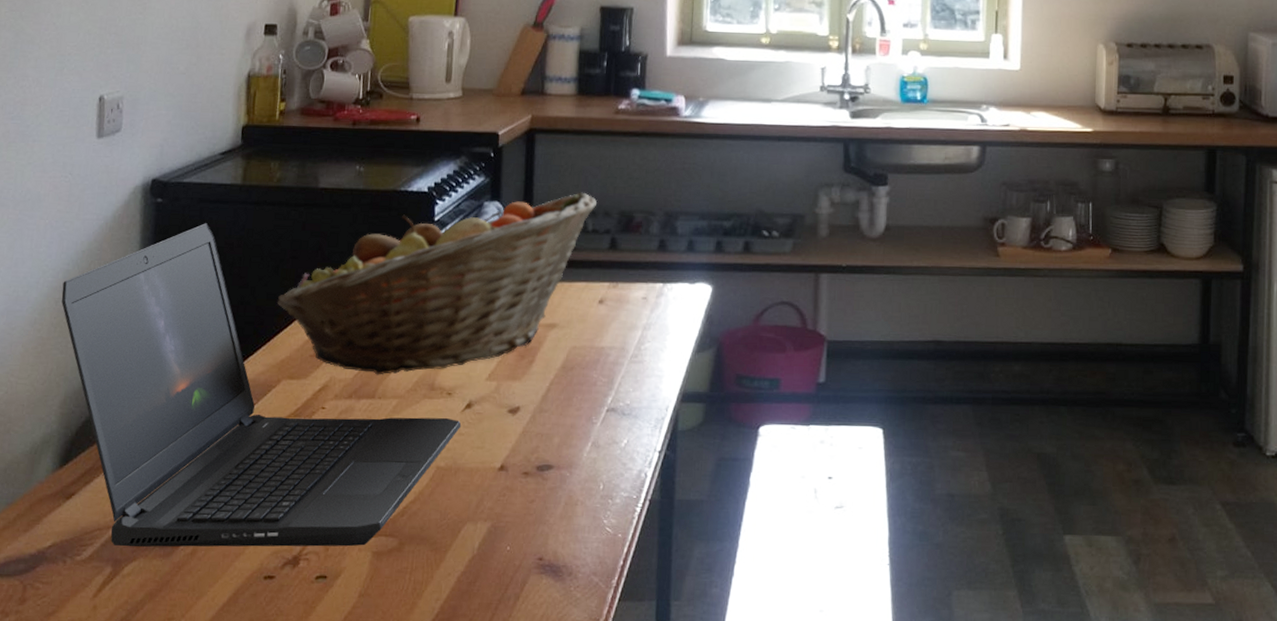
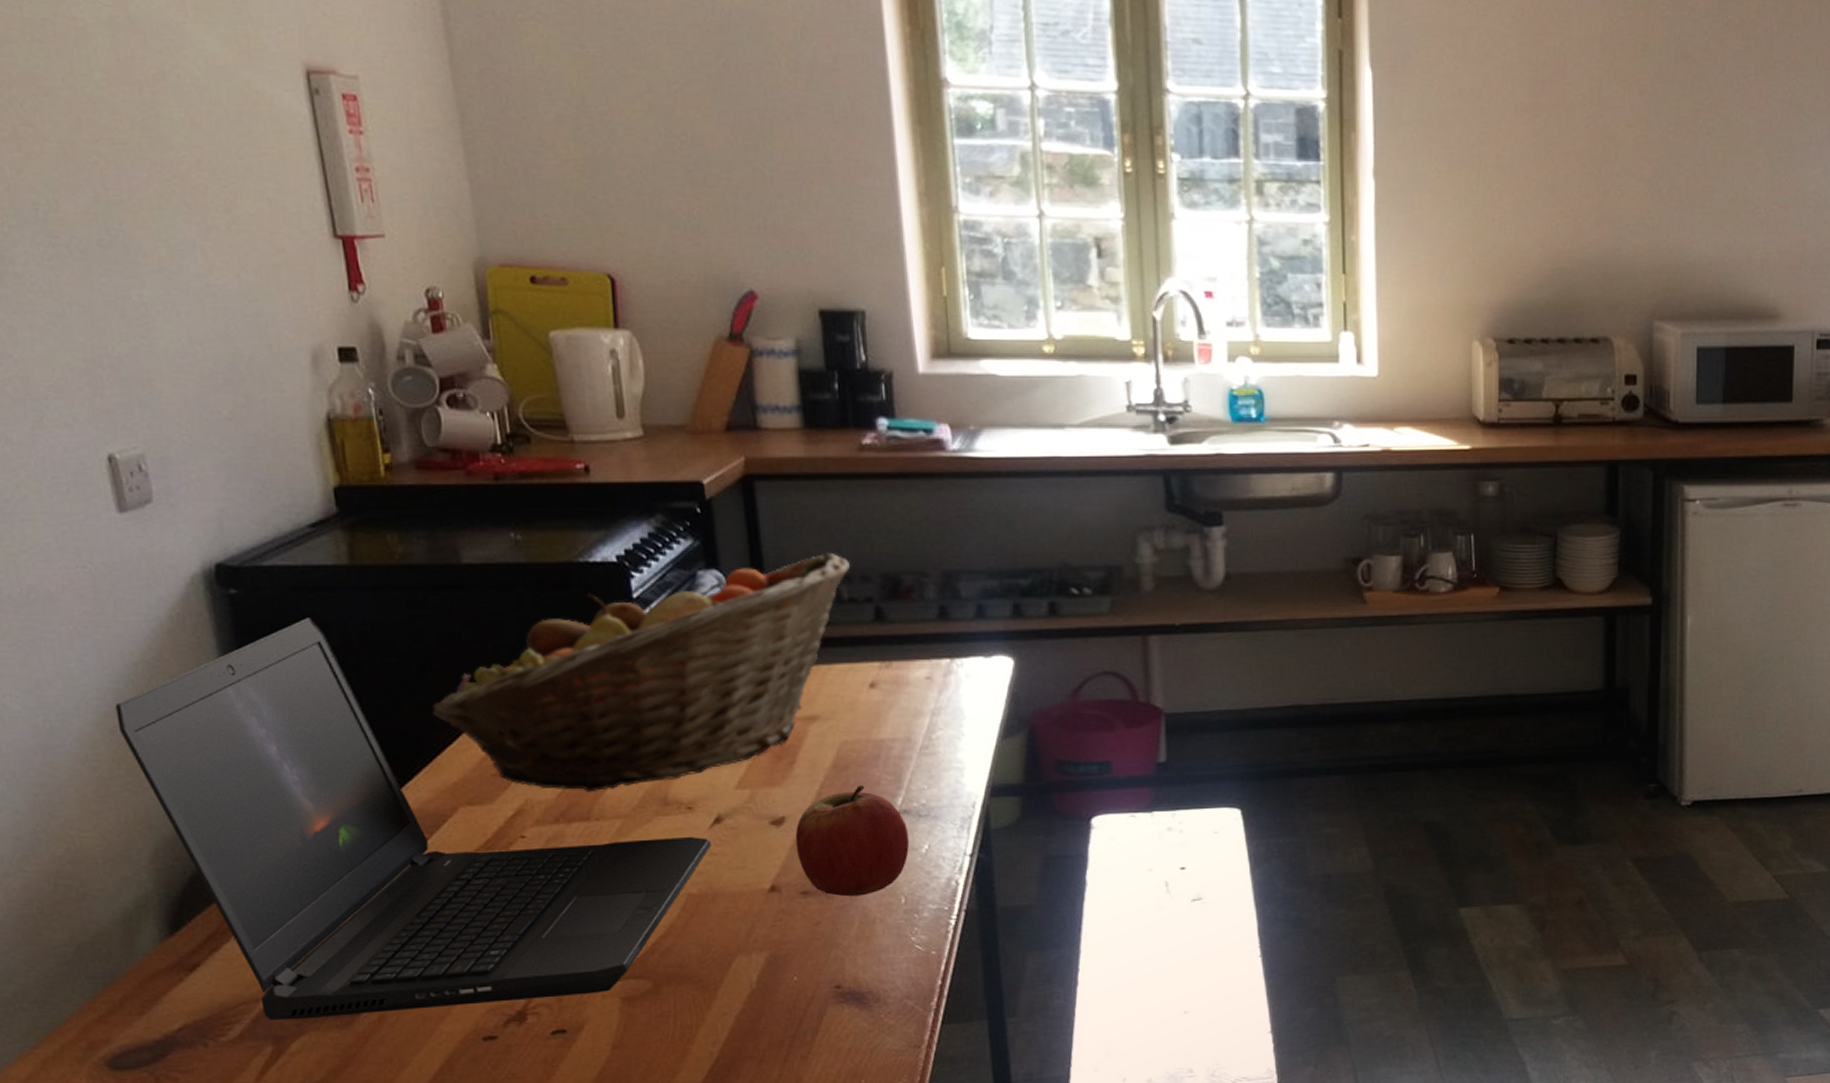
apple: none [524,384,613,480] -> present [795,785,910,897]

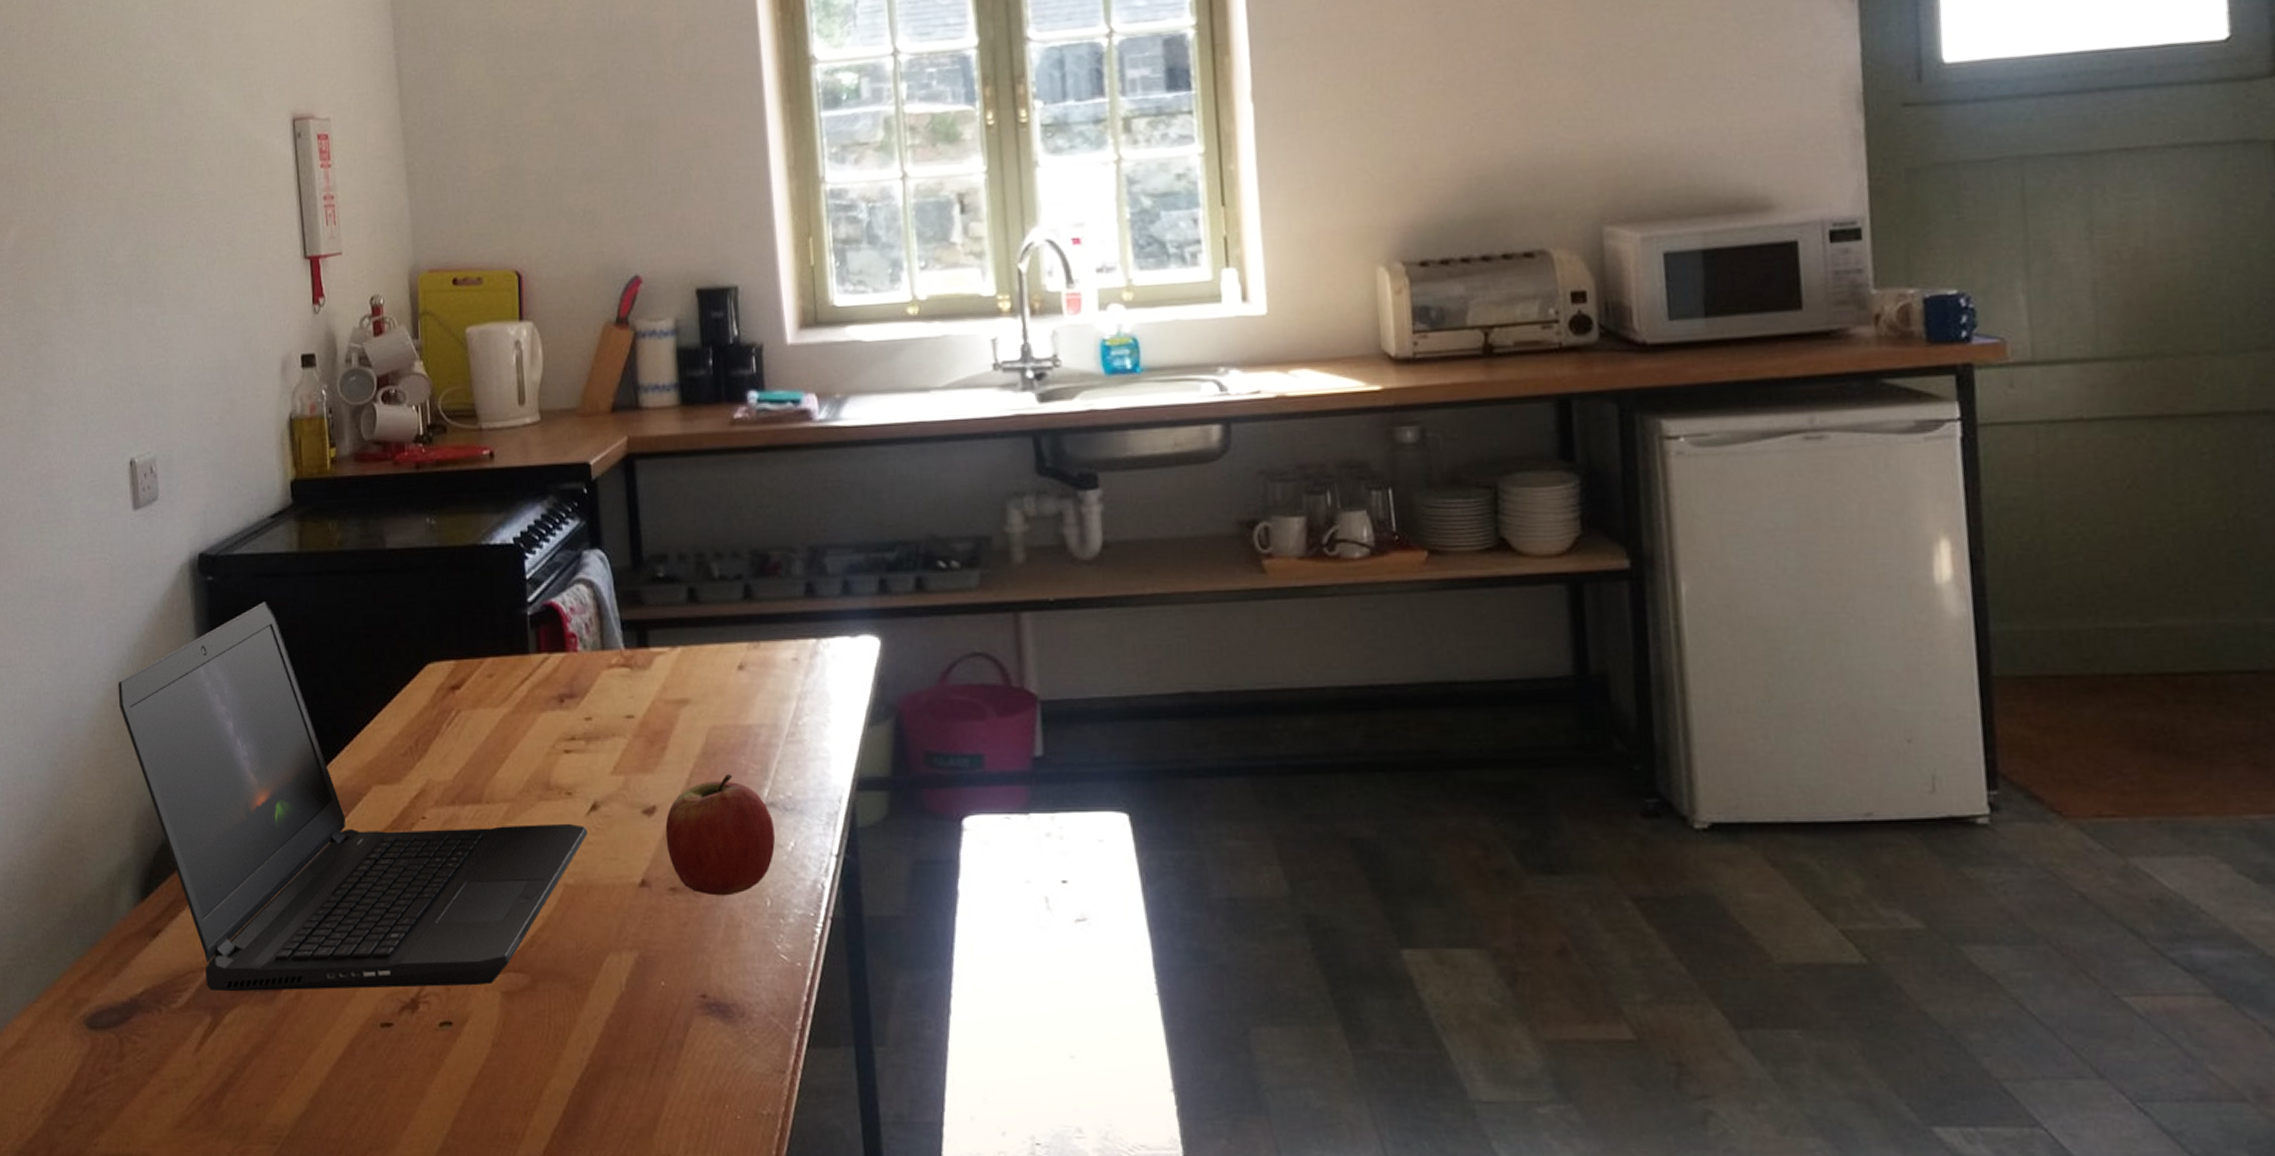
fruit basket: present [432,552,850,793] -> none [355,529,721,775]

